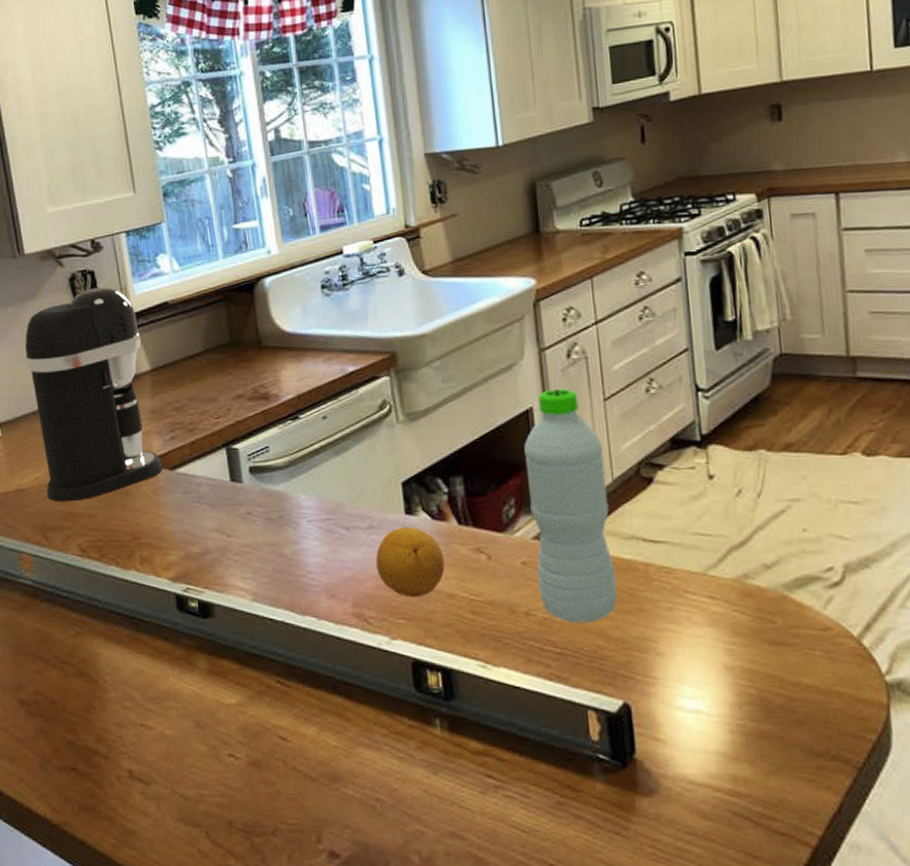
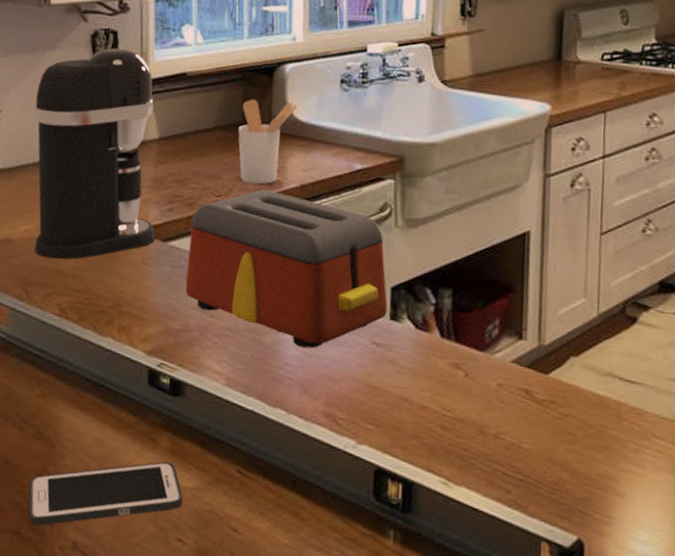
cell phone: none [77,681,228,759] -> present [28,461,183,526]
toaster: none [194,404,402,554] -> present [185,189,388,349]
utensil holder: none [227,314,283,401] -> present [238,99,298,184]
fruit: present [376,526,445,598] -> none [353,331,422,405]
water bottle: present [524,388,618,623] -> none [510,215,593,454]

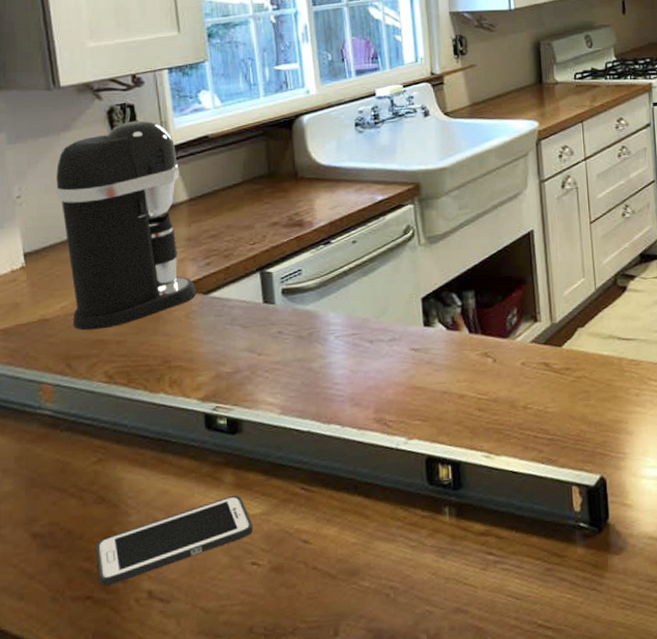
toaster: present [185,189,388,349] -> none [229,231,421,366]
utensil holder: present [238,99,298,184] -> none [265,149,319,228]

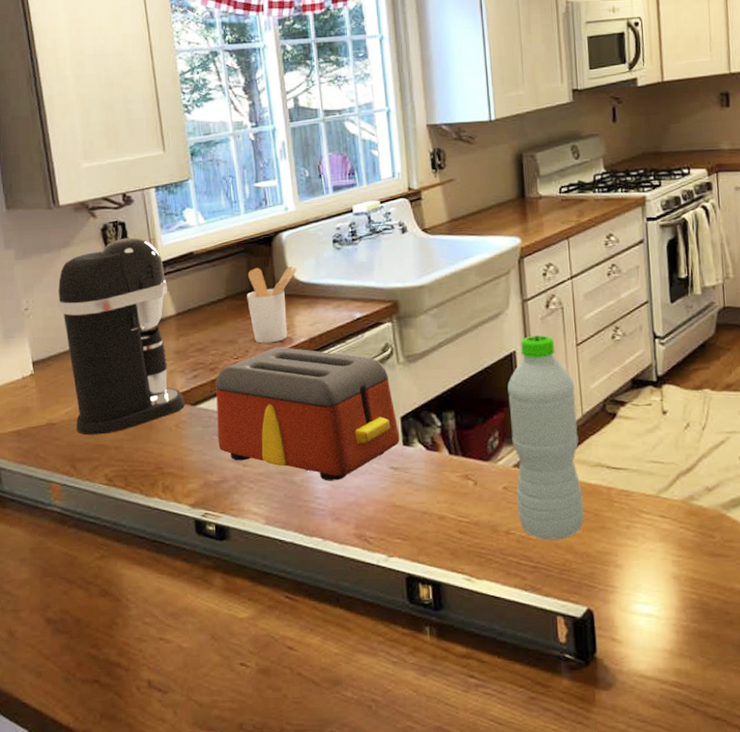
cell phone: present [95,495,253,586] -> none [101,598,241,672]
toaster: none [229,231,421,366] -> present [215,346,400,481]
utensil holder: none [265,149,319,228] -> present [247,265,298,344]
water bottle: none [526,214,598,413] -> present [507,334,585,540]

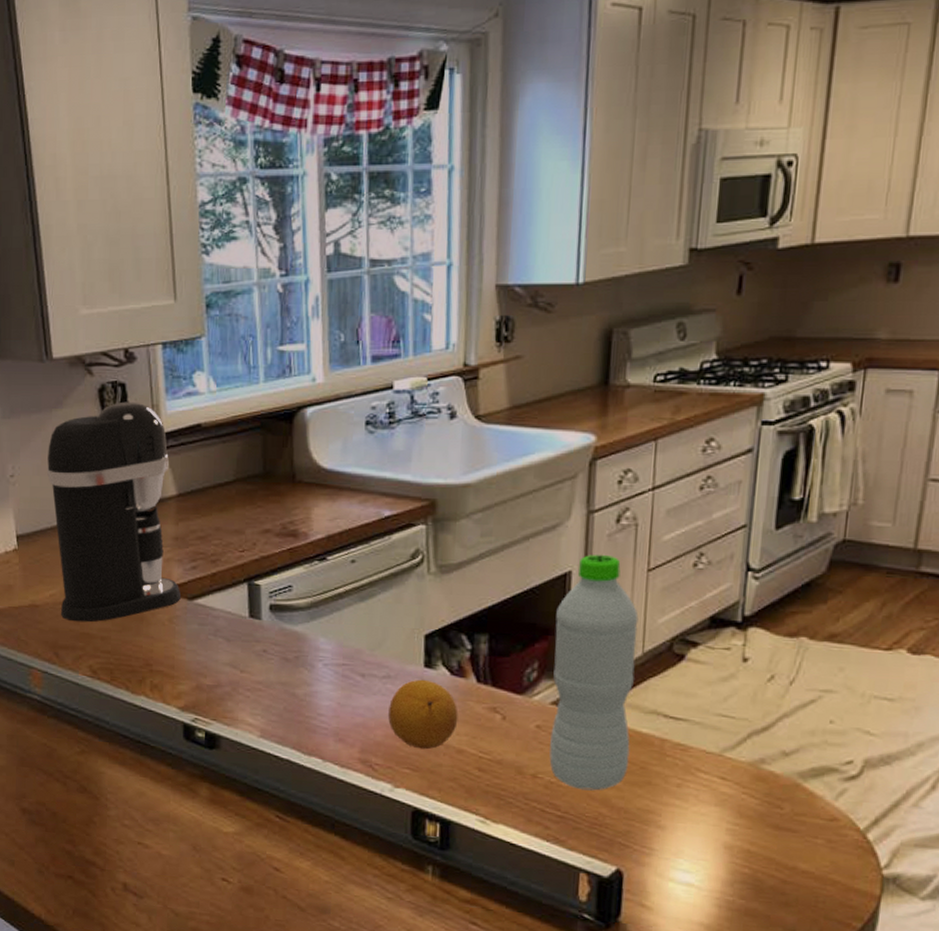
toaster: present [215,346,400,481] -> none [214,542,422,699]
utensil holder: present [247,265,298,344] -> none [259,447,321,537]
fruit: none [376,456,437,520] -> present [388,679,458,750]

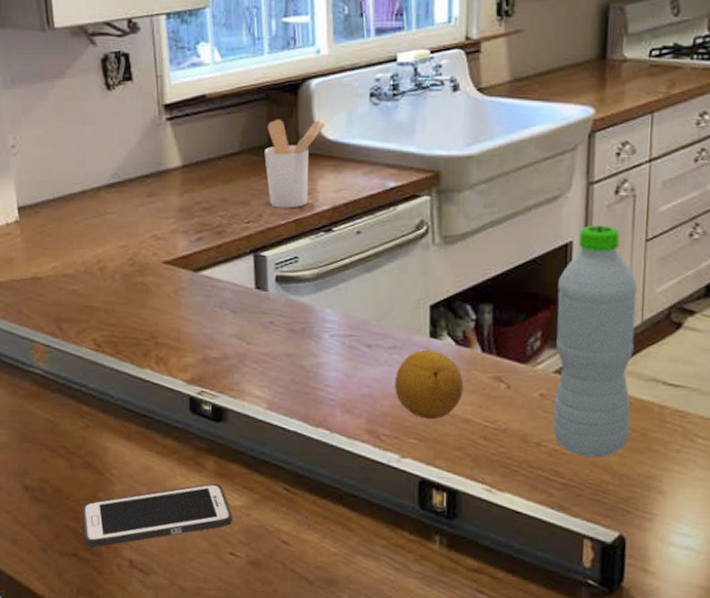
coffee maker: present [46,401,181,623] -> none [48,72,186,295]
cell phone: none [77,809,225,870] -> present [81,483,232,547]
utensil holder: none [259,447,321,537] -> present [264,119,326,208]

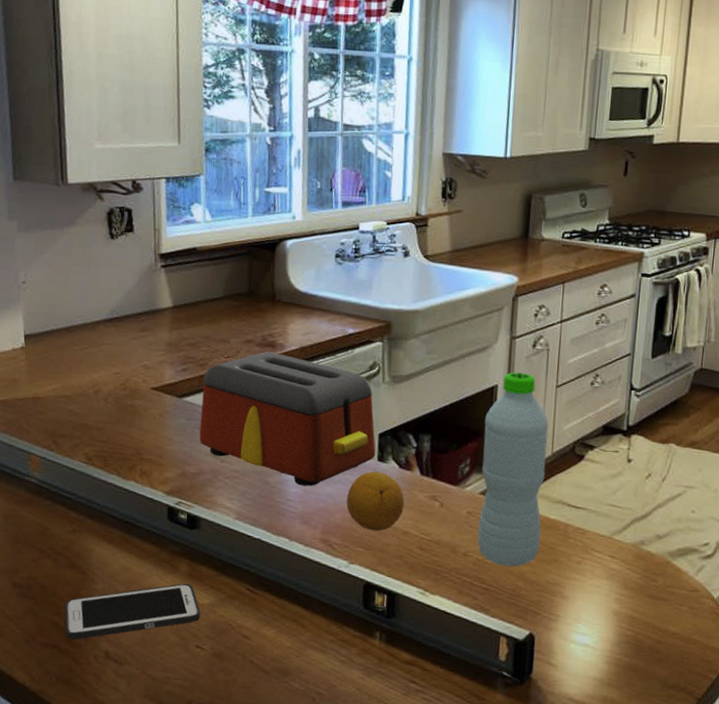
toaster: none [220,213,427,370] -> present [199,351,376,487]
utensil holder: present [264,119,326,208] -> none [244,271,298,347]

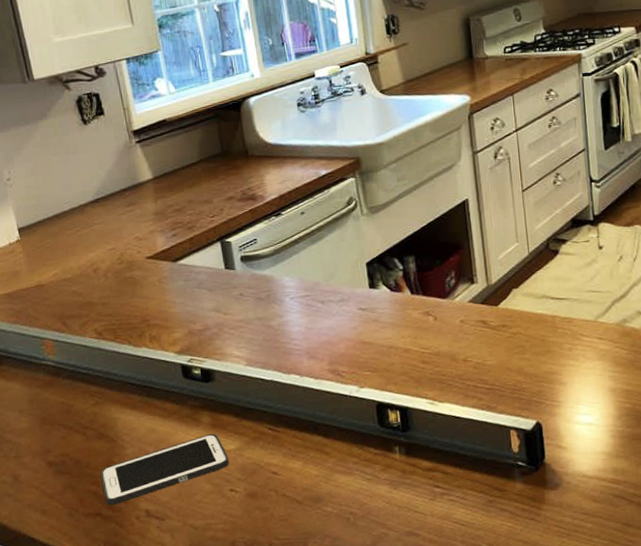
toaster: present [199,351,376,487] -> none [193,204,366,324]
fruit: present [346,471,405,532] -> none [346,298,401,354]
water bottle: present [477,372,549,567] -> none [462,183,533,365]

